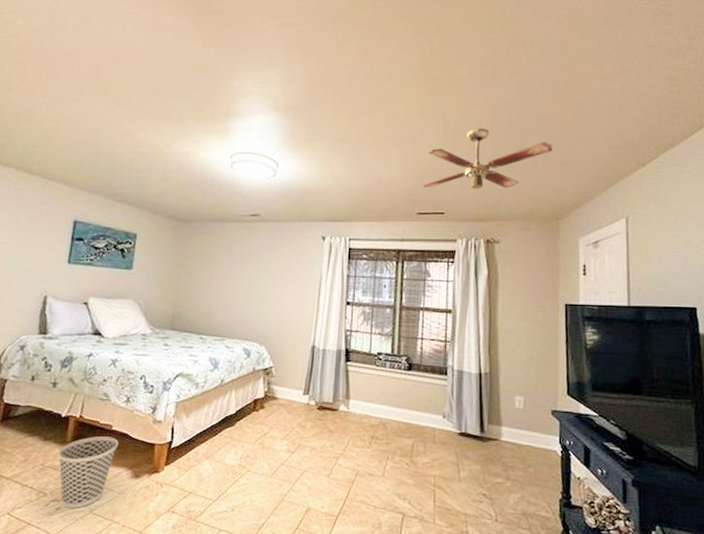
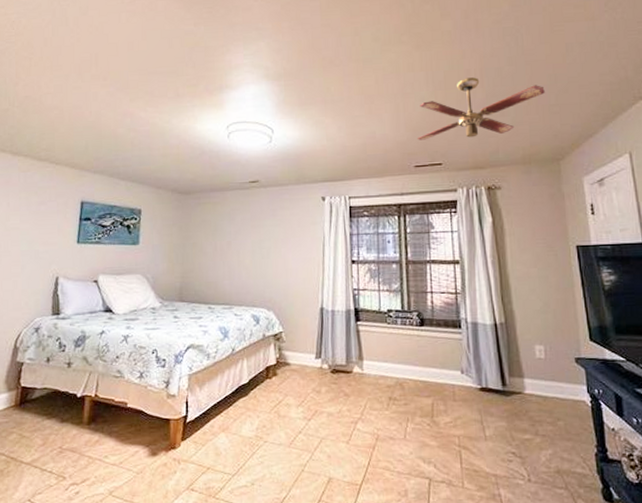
wastebasket: present [58,436,119,508] -> none [75,414,134,491]

